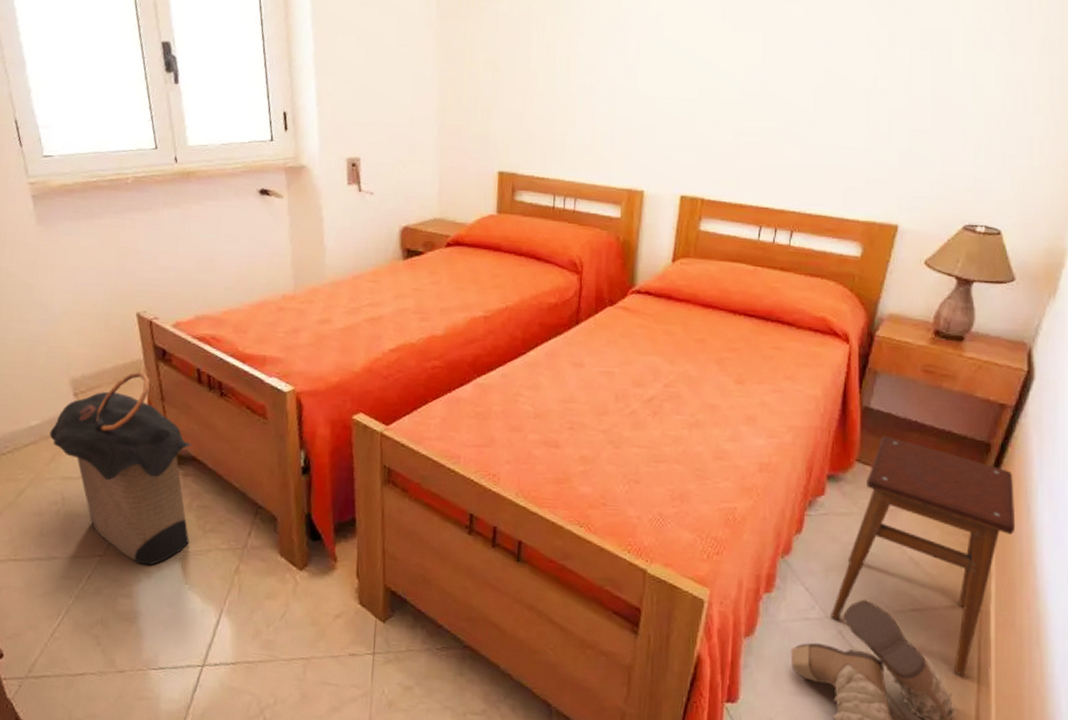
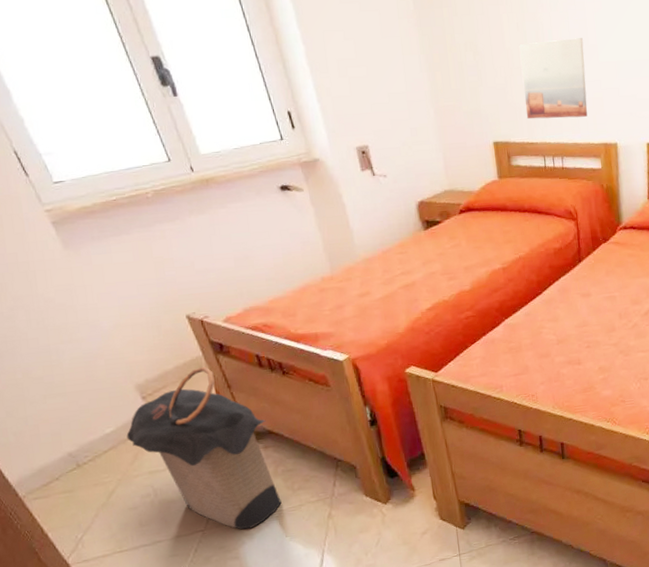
wall art: none [541,66,621,156] -> present [519,38,588,119]

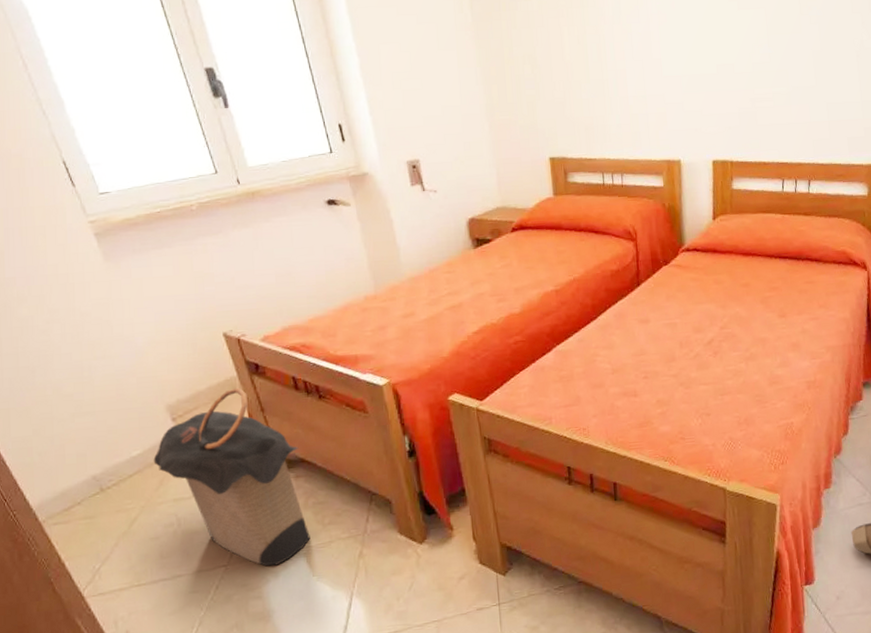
wall art: present [519,38,588,119] -> none [579,51,650,135]

